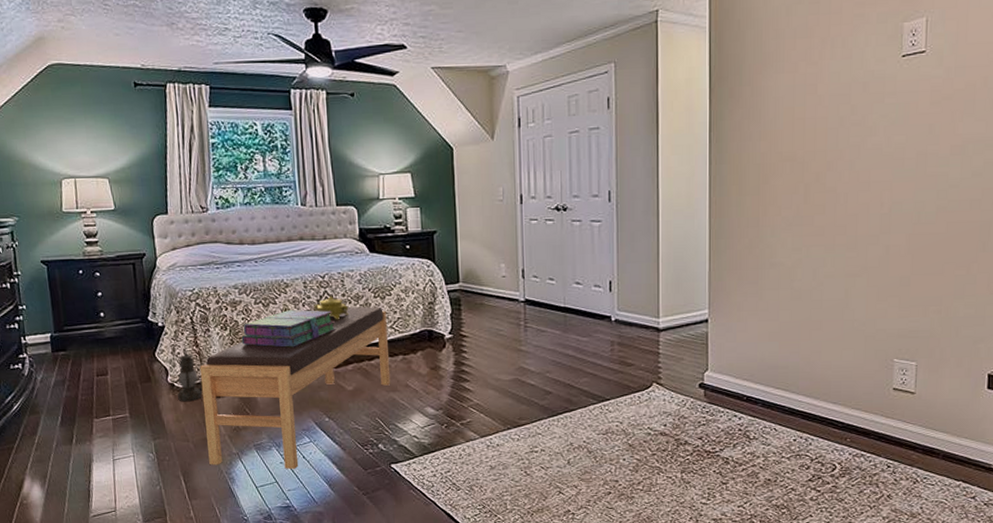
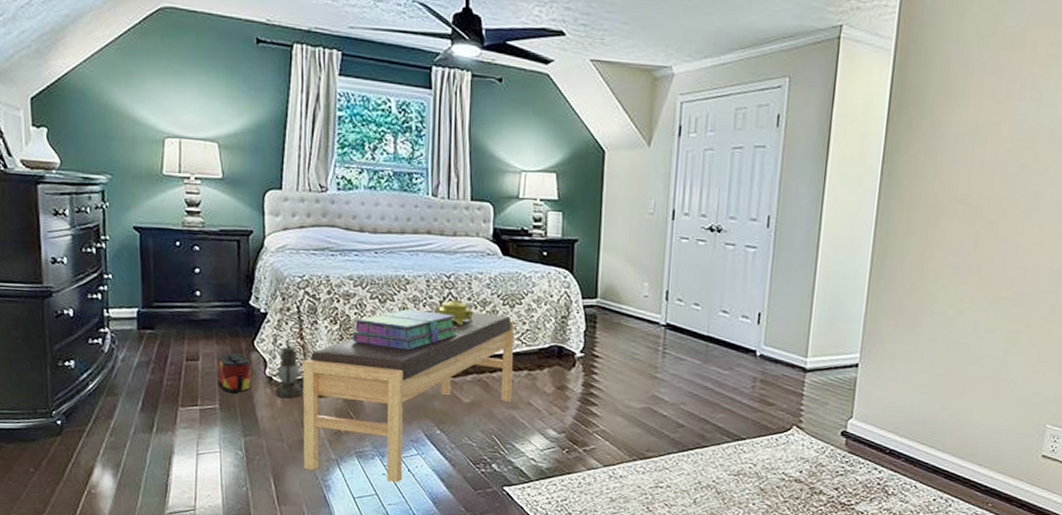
bag: none [124,364,156,402] -> present [217,353,251,394]

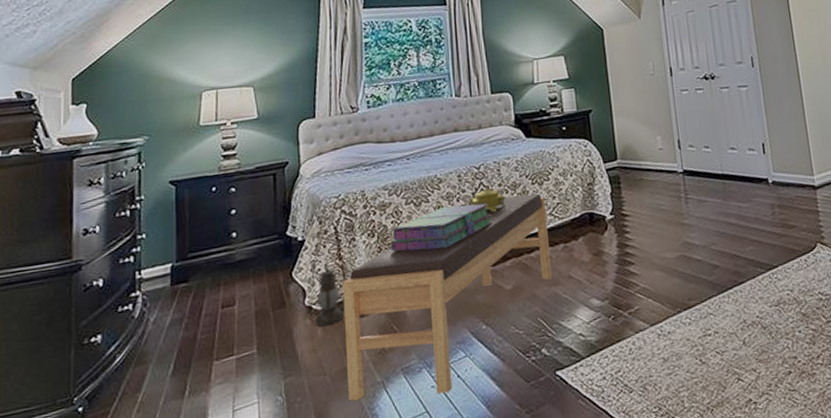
bag: present [217,353,251,394] -> none [254,288,290,334]

